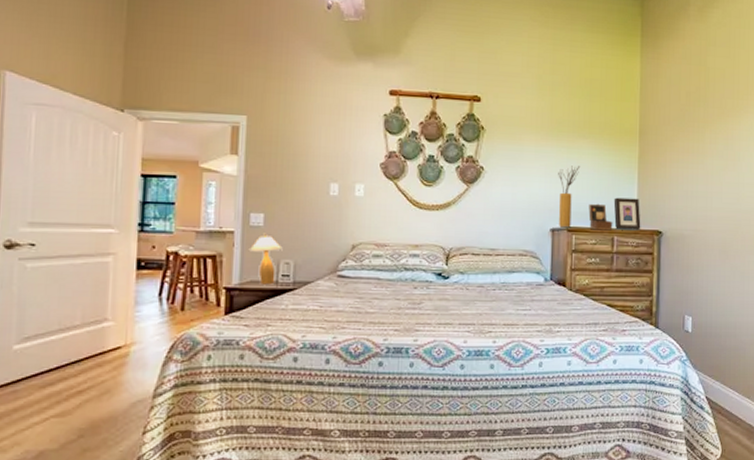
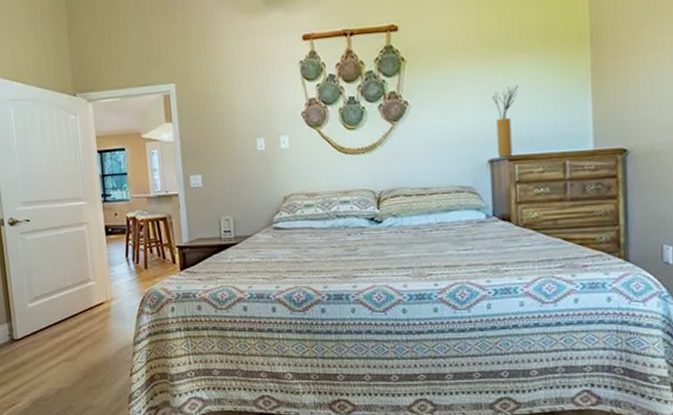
table lamp: present [250,233,281,285] -> none [194,193,220,241]
wooden box: present [588,203,613,231] -> none [532,125,564,156]
picture frame: present [613,197,641,230] -> none [562,114,599,153]

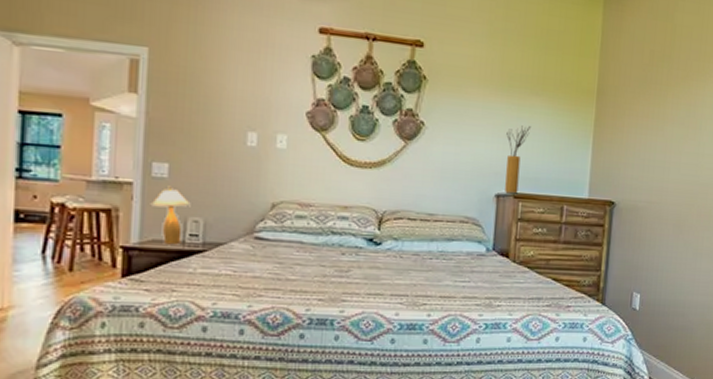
table lamp: none [194,193,220,241] -> present [152,186,189,245]

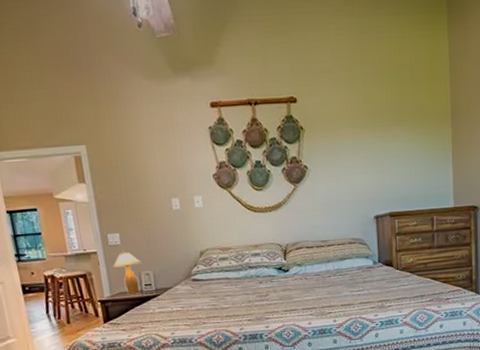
vase: present [505,125,532,194] -> none [377,154,397,214]

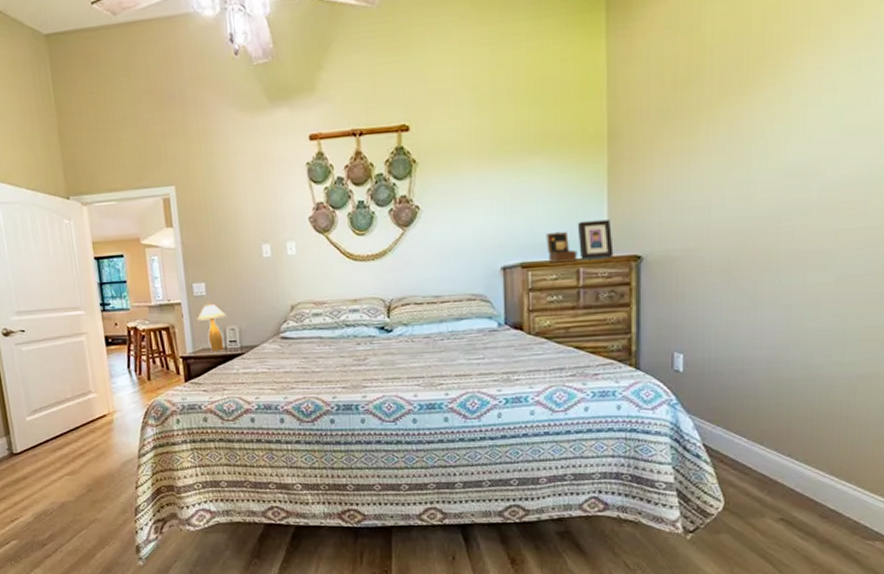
wooden box: none [408,187,432,213] -> present [546,231,577,263]
picture frame: none [431,178,458,210] -> present [577,219,614,260]

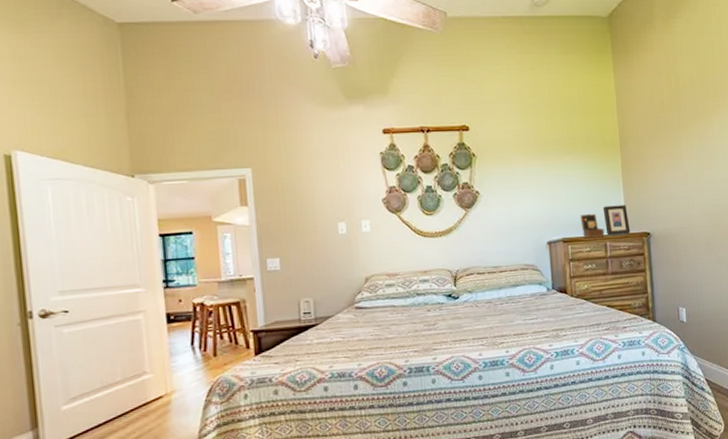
table lamp: present [197,301,225,352] -> none [271,276,300,324]

